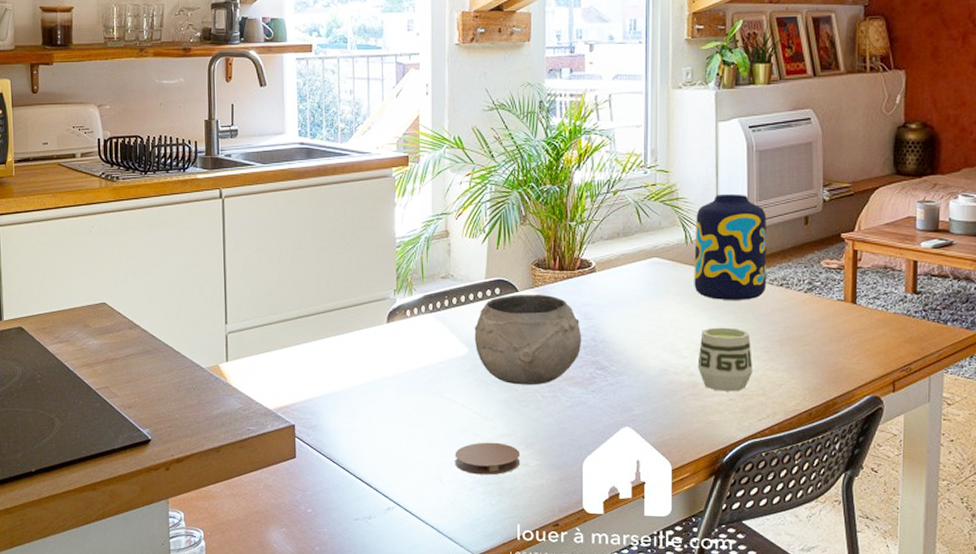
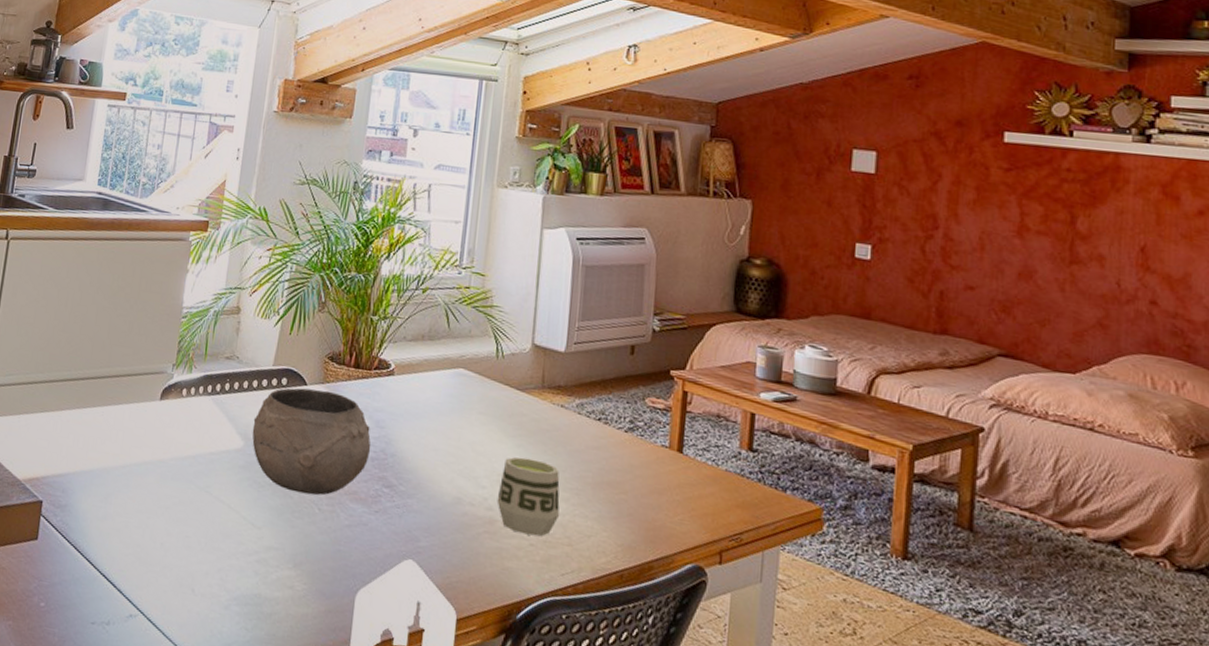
coaster: present [455,442,521,475] -> none [211,552,287,594]
vase: present [694,194,767,300] -> none [501,307,589,432]

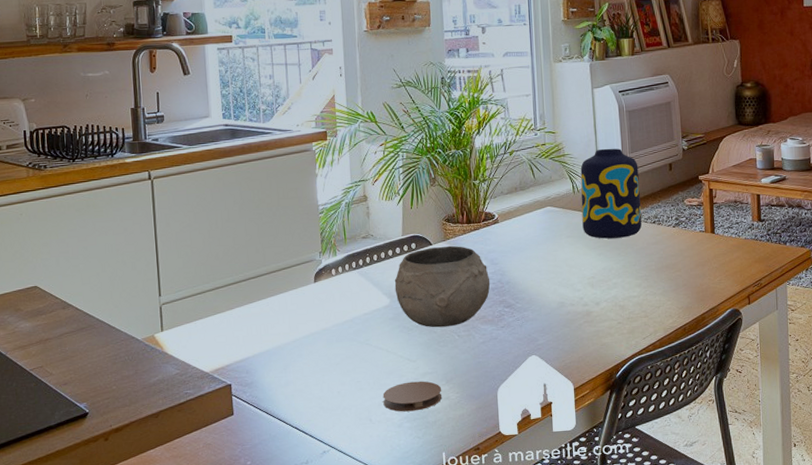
coaster: none [211,552,287,594] -> present [382,381,443,412]
cup: present [496,457,560,536] -> none [589,261,635,317]
vase: none [501,307,589,432] -> present [580,148,642,239]

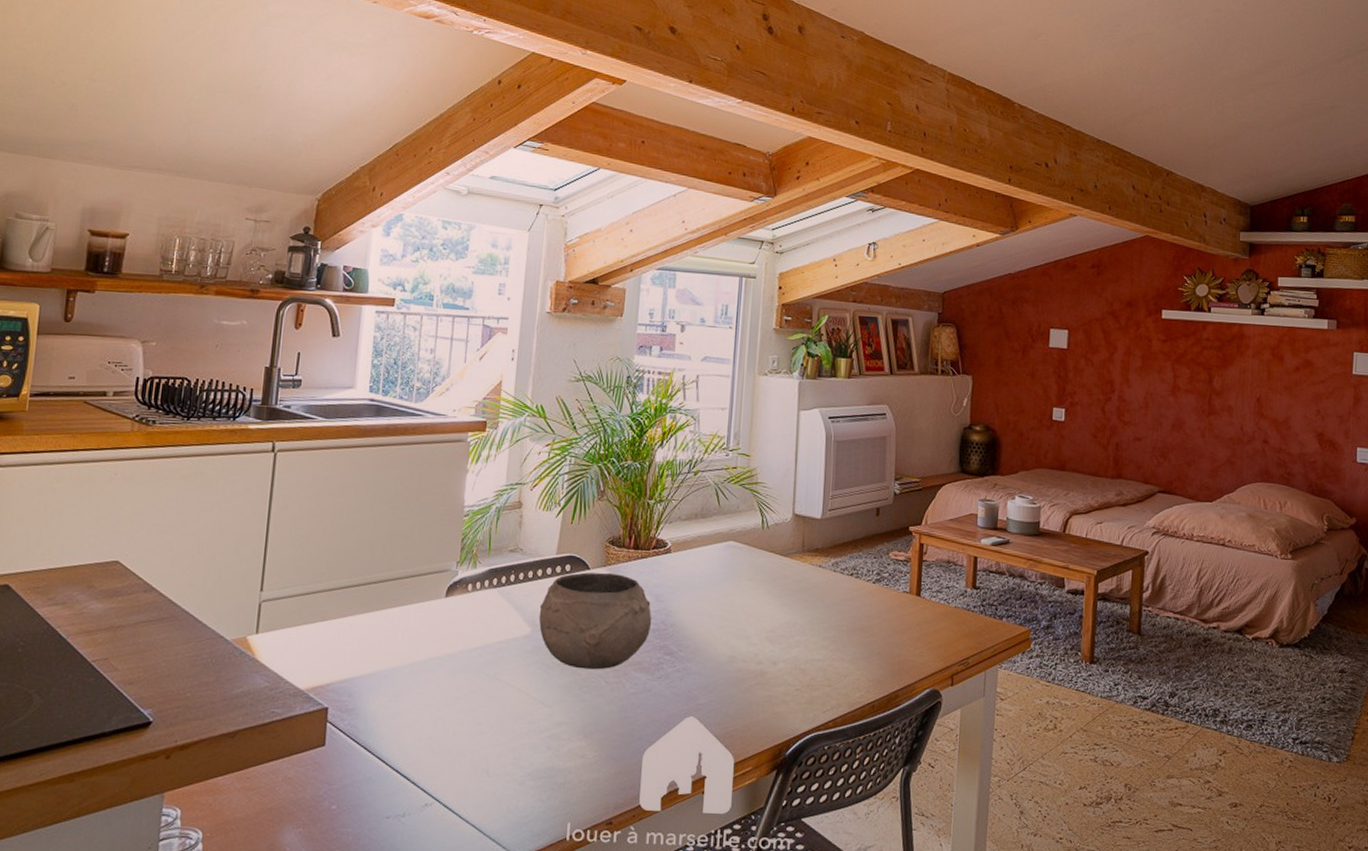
coaster: present [382,381,443,412] -> none [505,730,578,768]
vase: present [580,148,642,239] -> none [767,481,841,588]

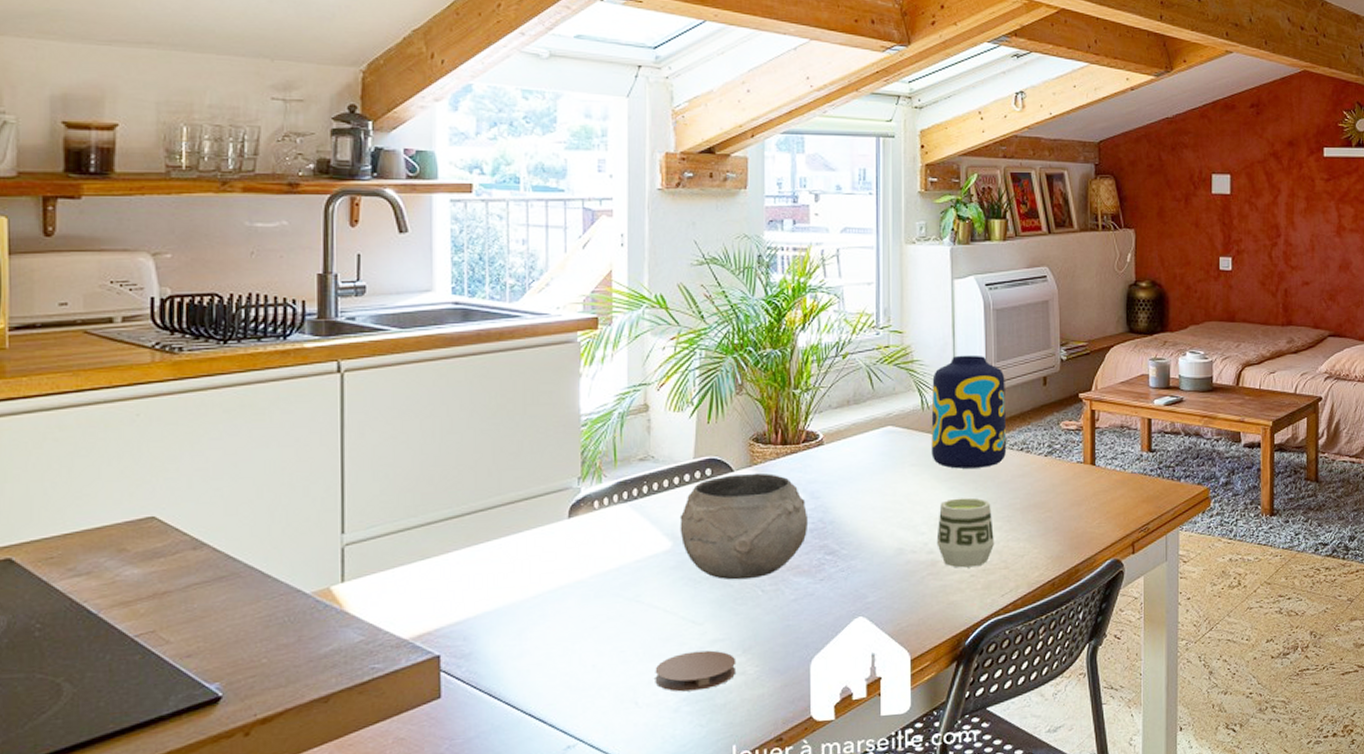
coaster: none [505,730,578,768] -> present [655,650,737,692]
cup: none [766,614,820,682] -> present [936,497,994,568]
vase: none [767,481,841,588] -> present [931,355,1007,469]

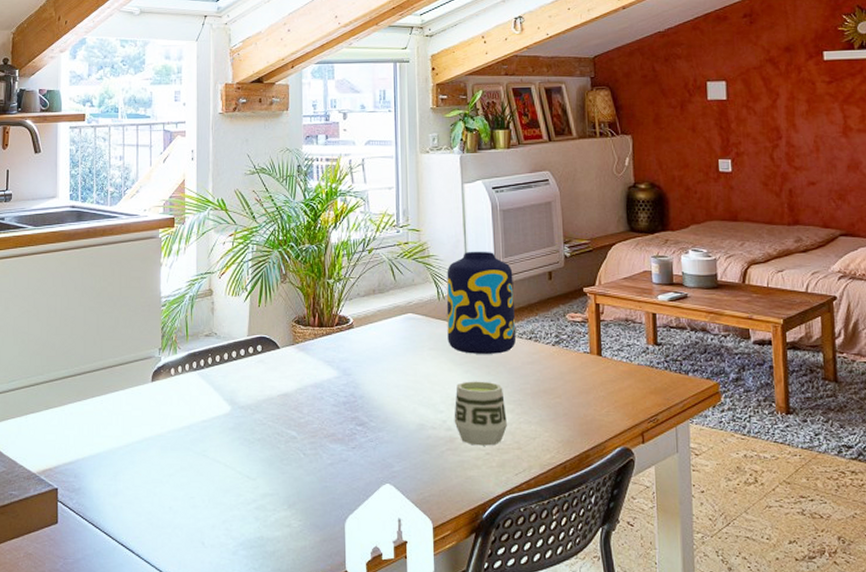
coaster: present [655,650,737,692] -> none [217,503,283,538]
bowl: present [679,473,809,580] -> none [237,350,342,443]

